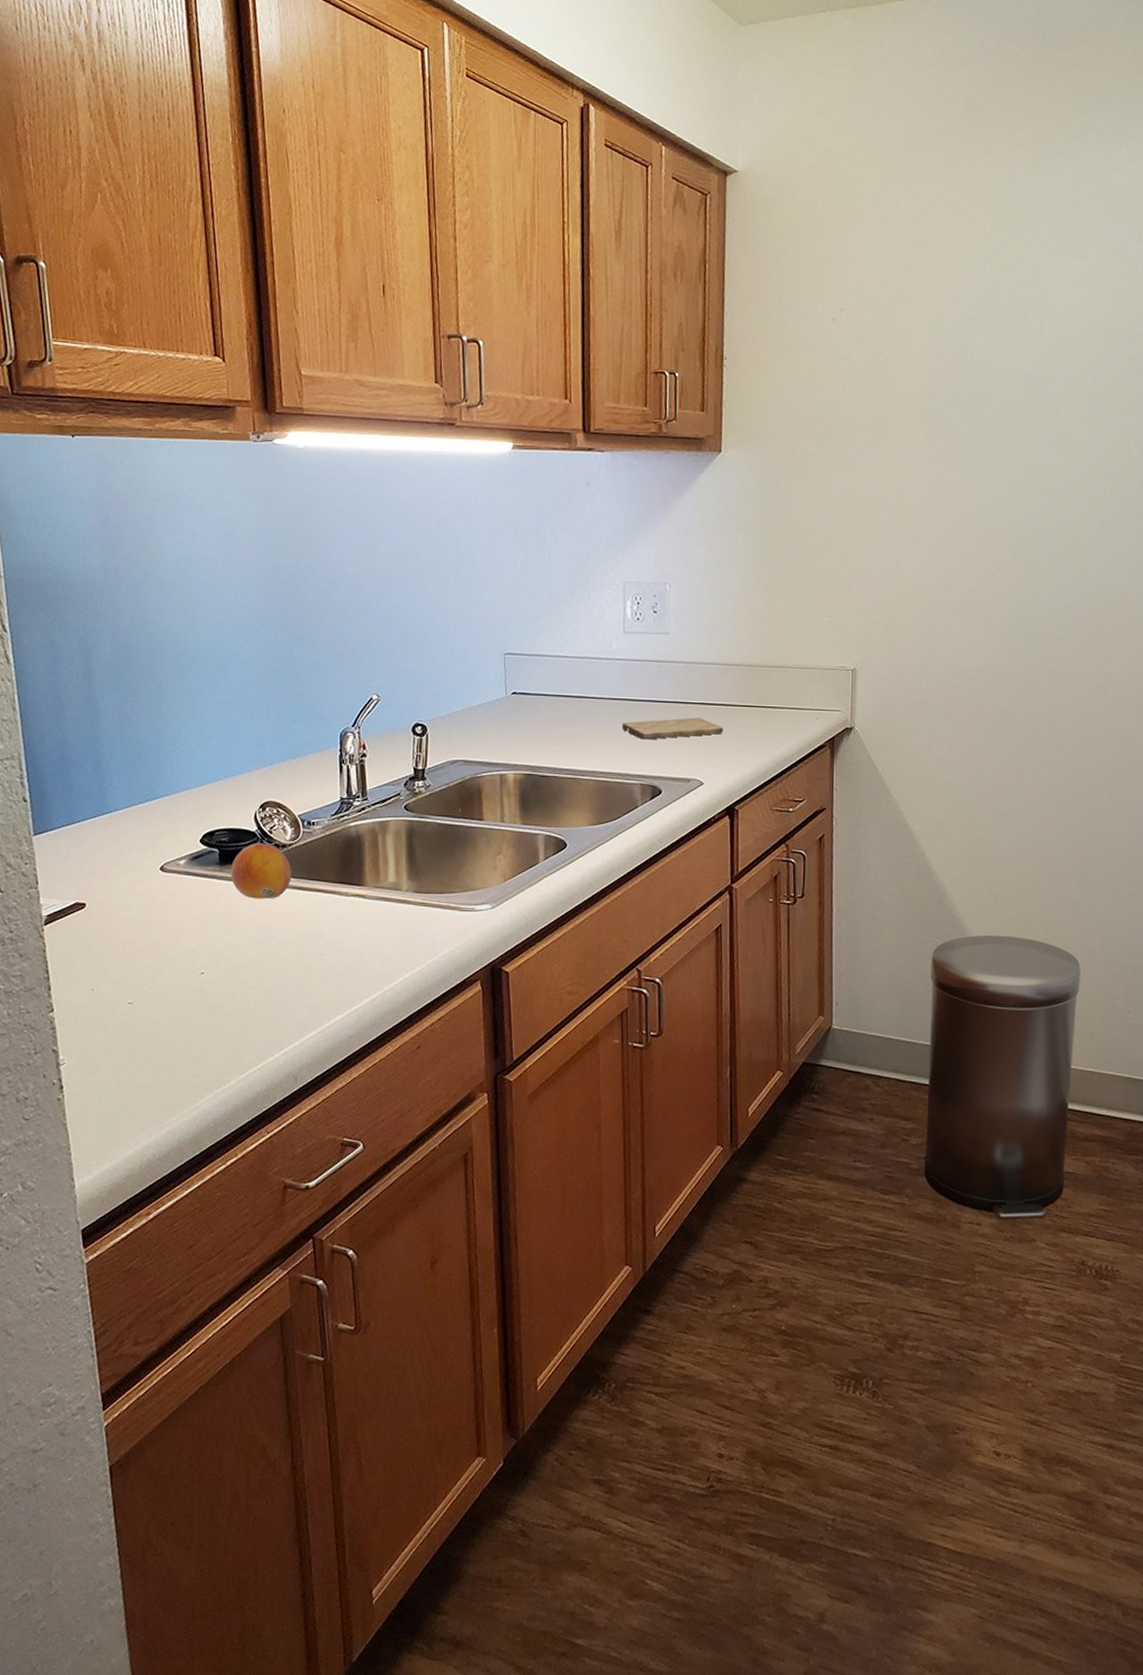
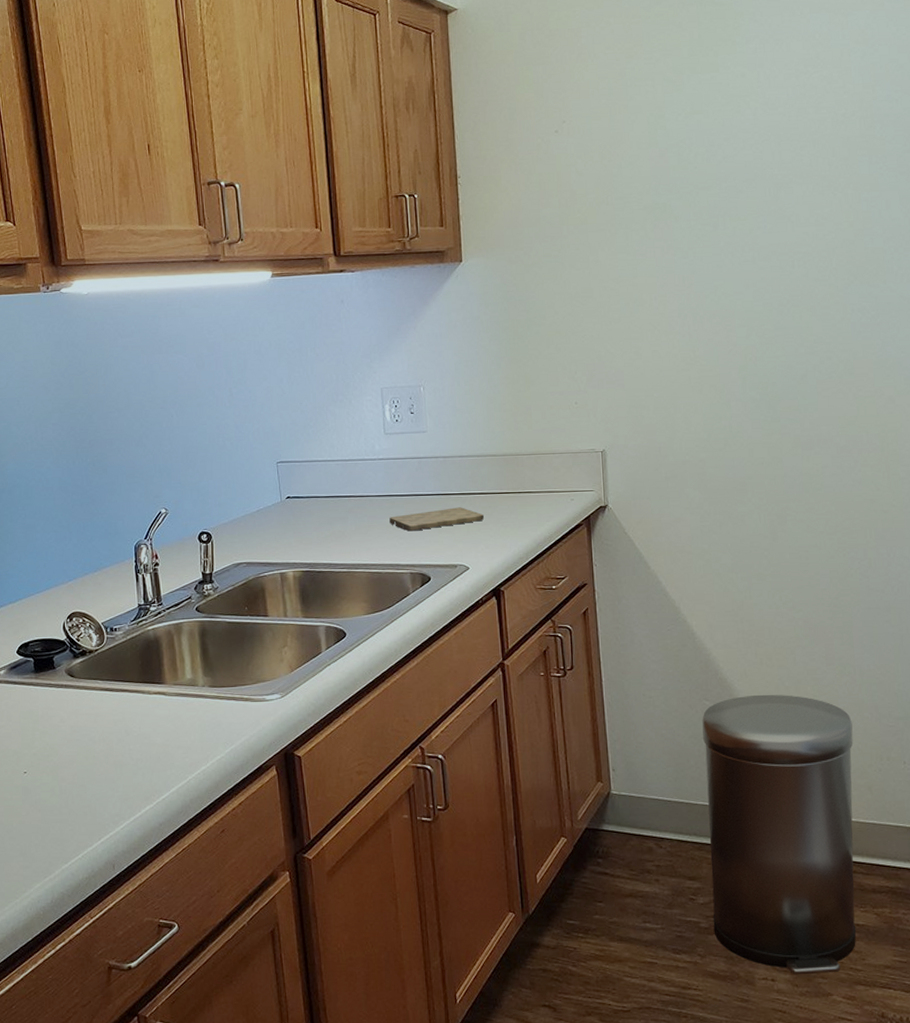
fruit: present [231,843,292,899] -> none [45,650,99,702]

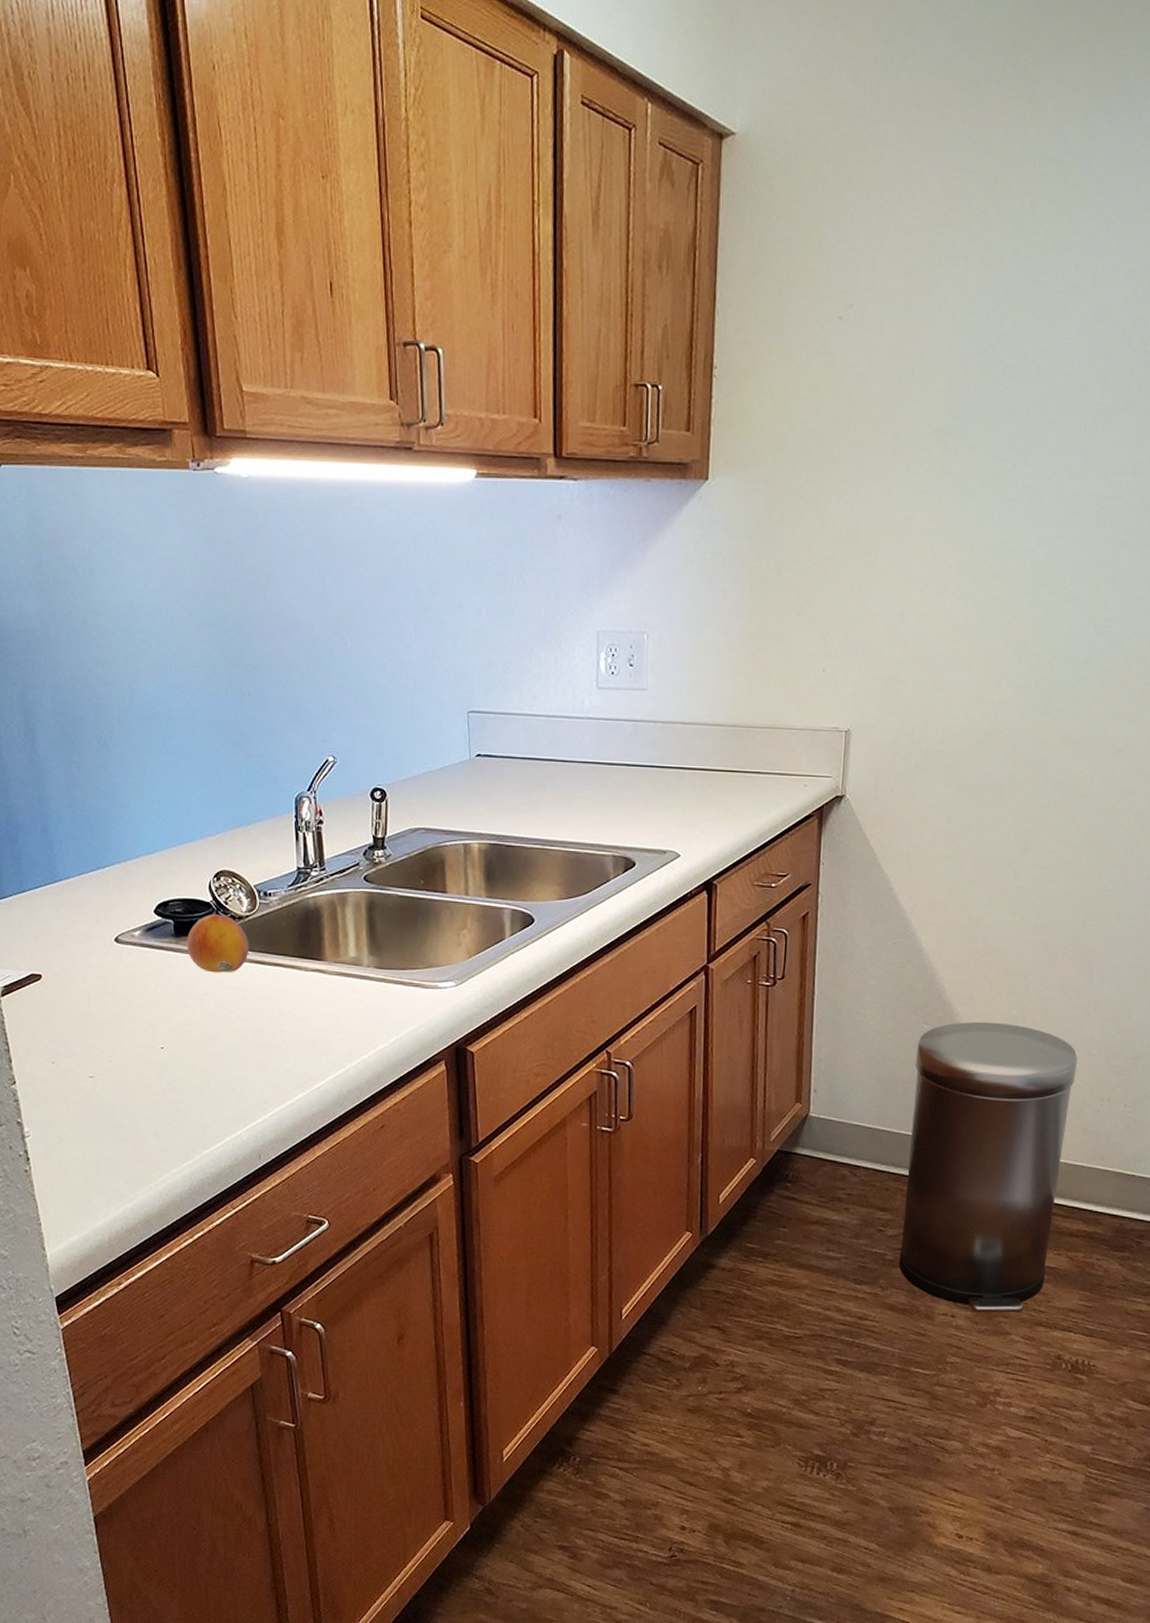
fruit: none [45,650,99,702] -> present [187,914,249,973]
cutting board: present [389,507,484,531] -> none [594,783,703,808]

